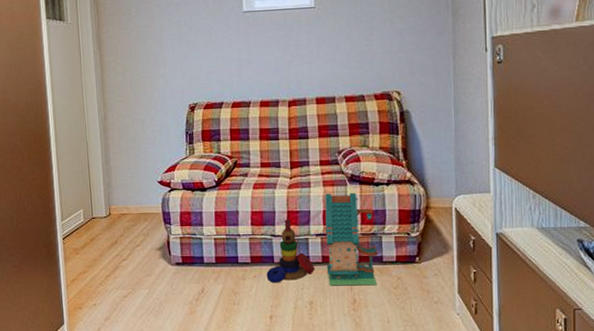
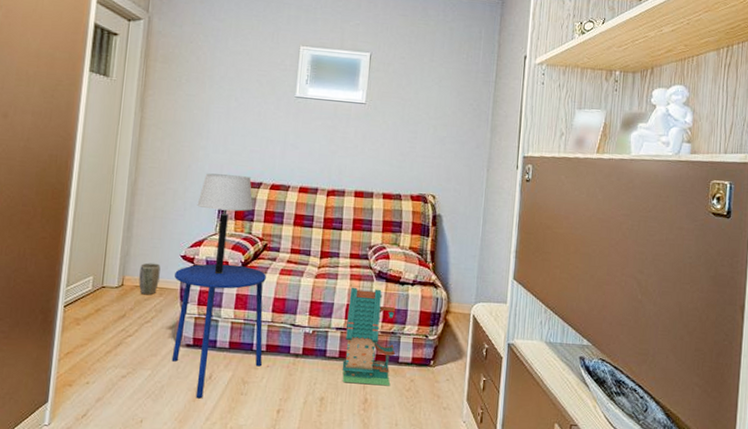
plant pot: none [123,191,142,221] -> present [138,262,161,295]
side table: none [155,184,249,311] -> present [171,264,266,399]
table lamp: none [165,98,218,195] -> present [197,173,253,275]
stacking toy: present [266,219,314,283] -> none [280,309,330,375]

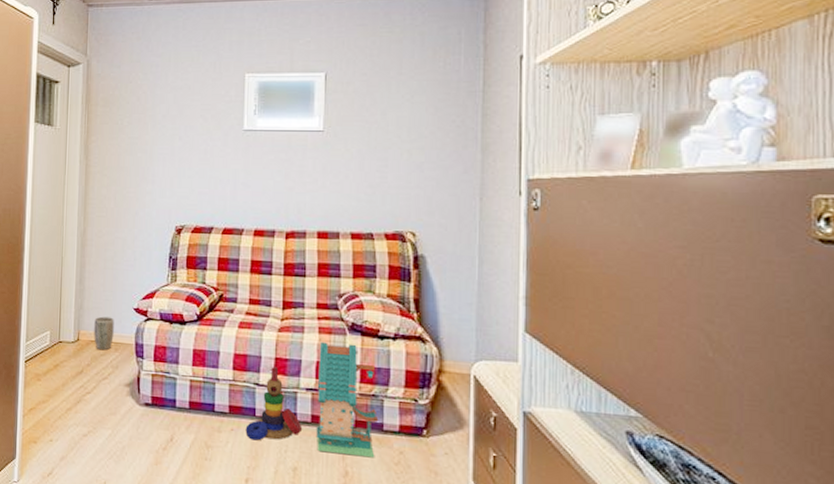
side table: present [171,264,266,399] -> none [129,317,225,462]
table lamp: present [197,173,253,275] -> none [147,219,205,329]
stacking toy: none [280,309,330,375] -> present [245,367,301,441]

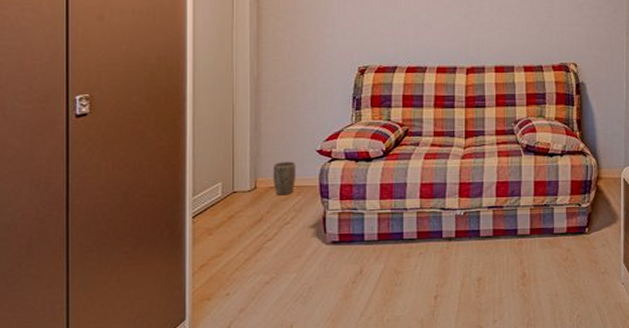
stacking toy: present [245,367,301,441] -> none [433,191,484,260]
toy house: present [315,341,379,458] -> none [497,163,550,260]

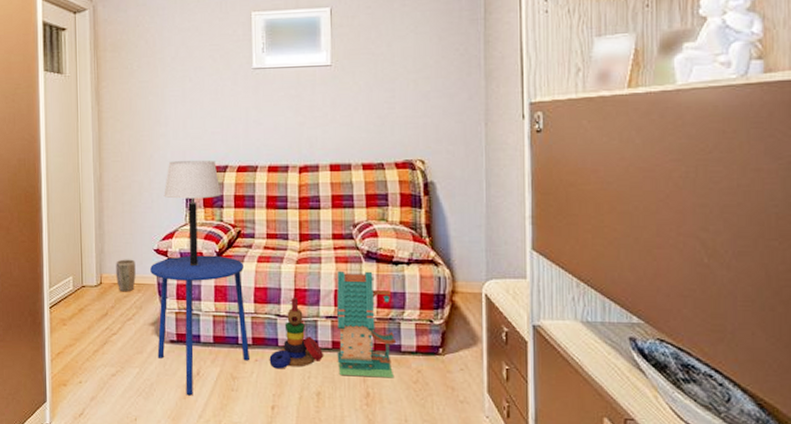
side table: none [312,154,414,295] -> present [150,255,249,396]
table lamp: none [329,61,389,166] -> present [164,161,221,267]
stacking toy: none [433,191,484,260] -> present [269,298,323,369]
toy house: none [497,163,550,260] -> present [336,270,397,378]

